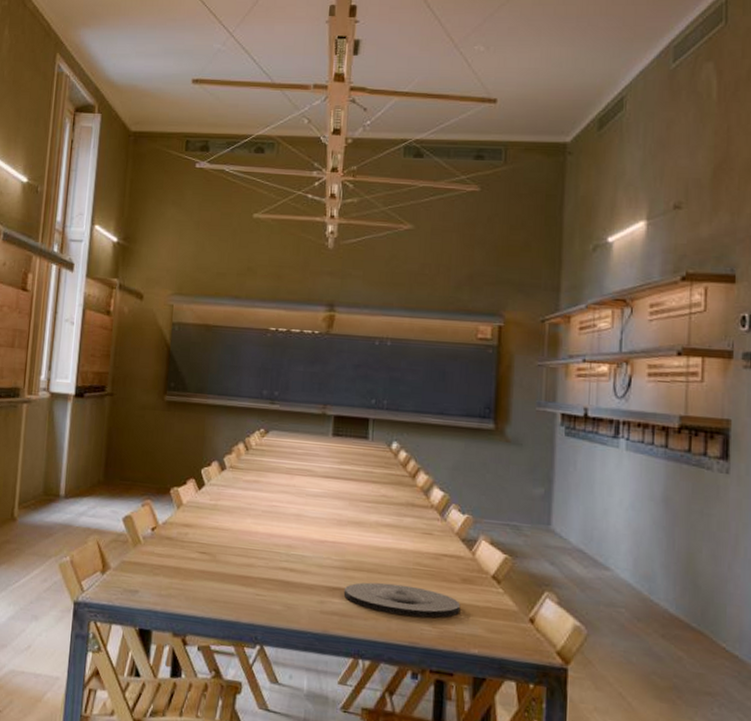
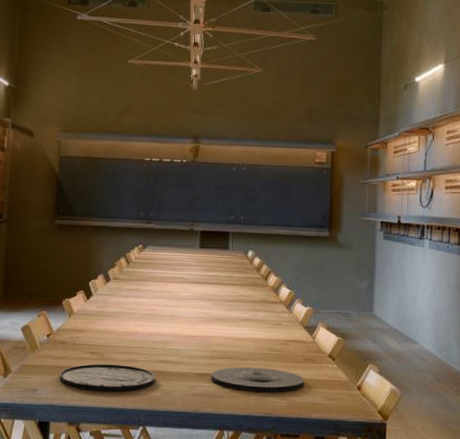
plate: none [164,565,277,602] -> present [59,364,156,392]

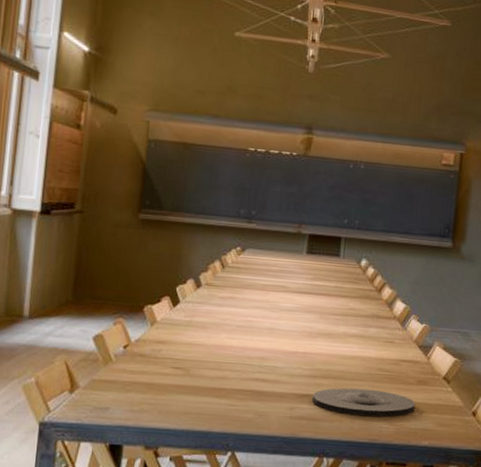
plate: present [59,364,156,392] -> none [136,380,249,413]

